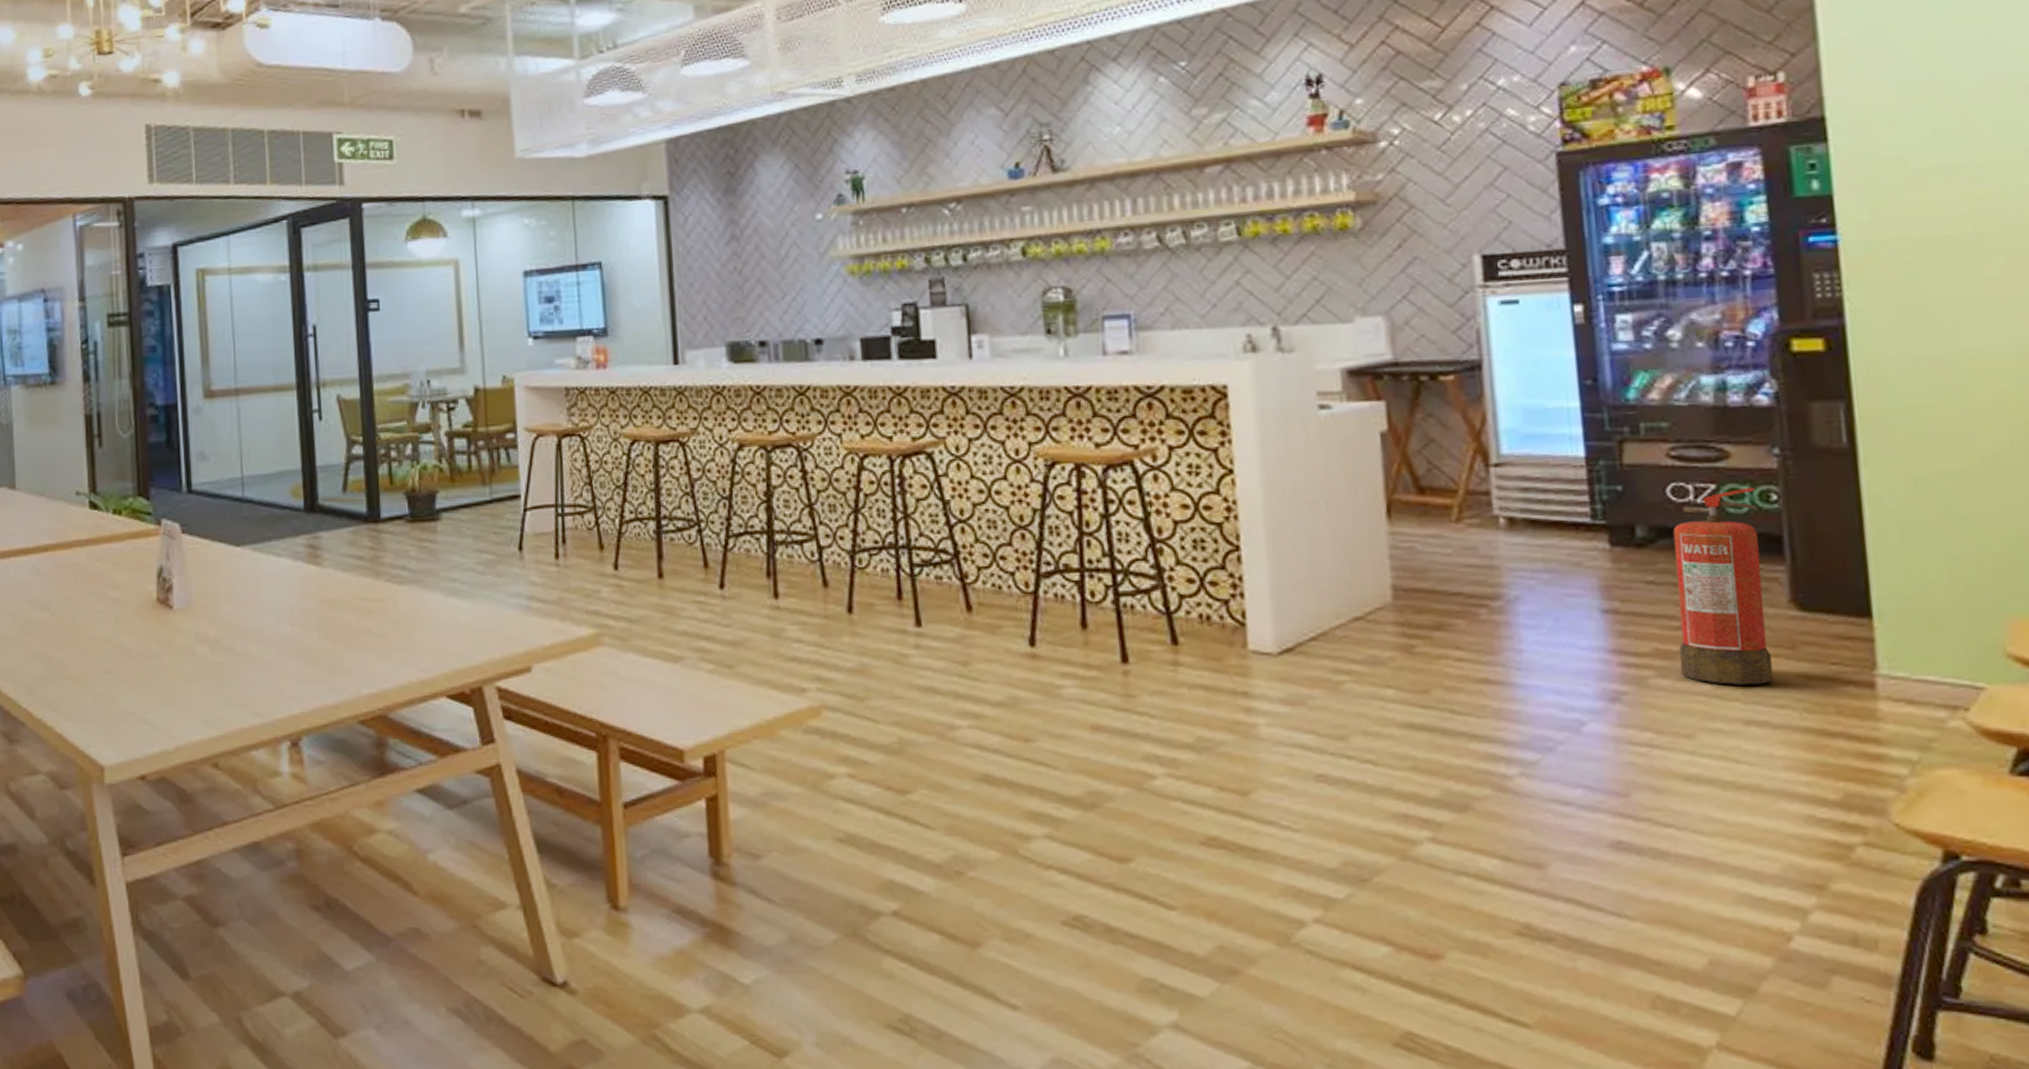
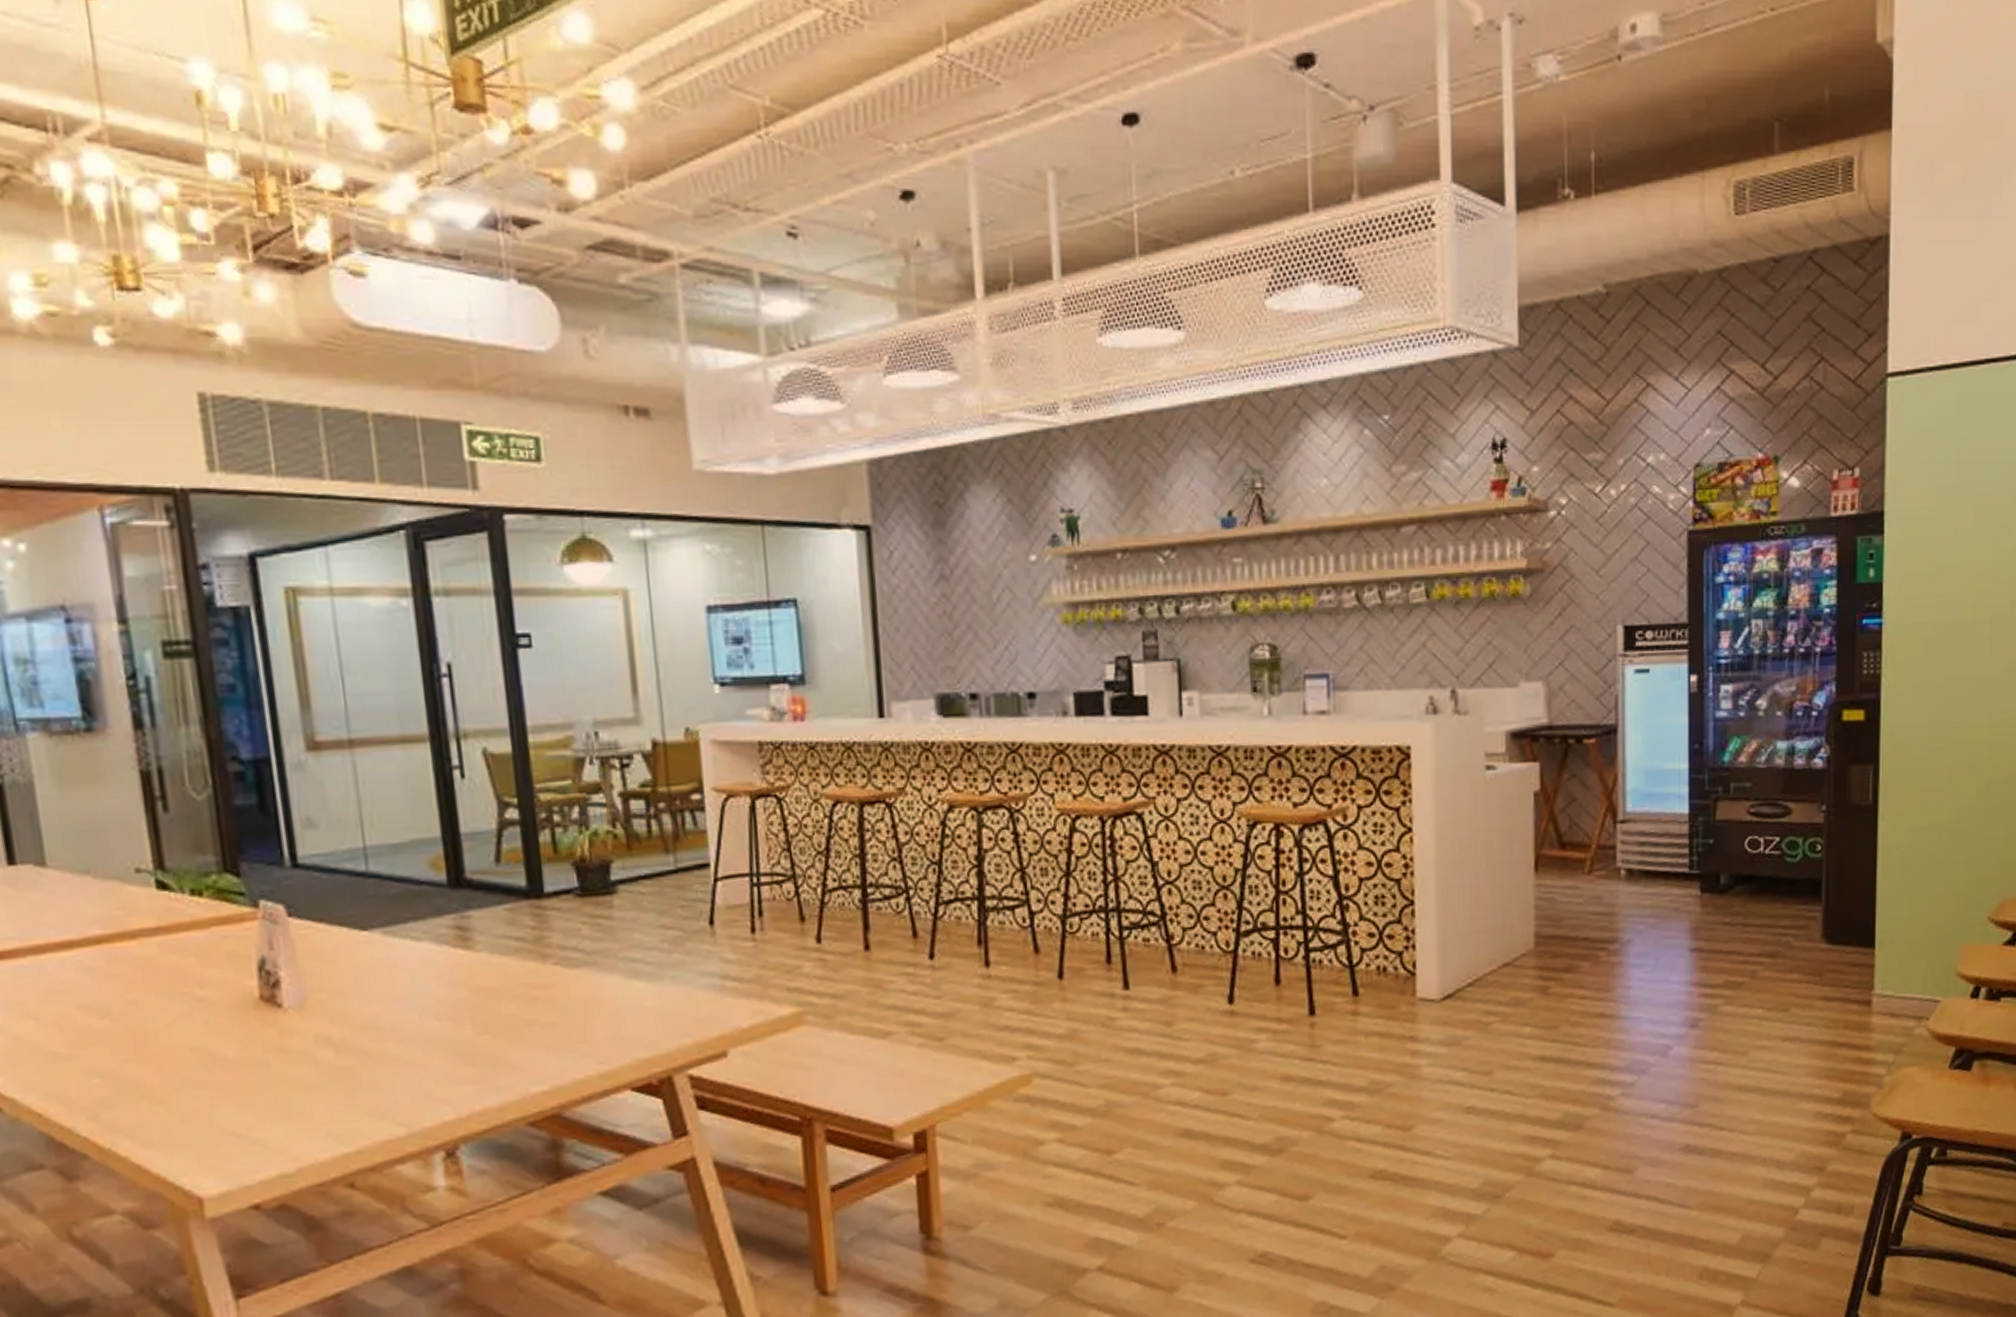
fire extinguisher: present [1672,487,1773,685] -> none [1742,839,1807,1009]

